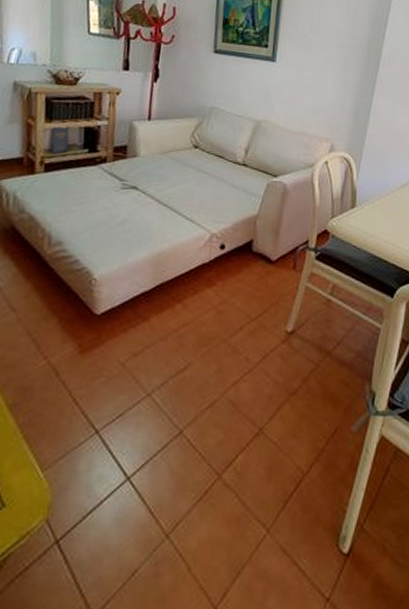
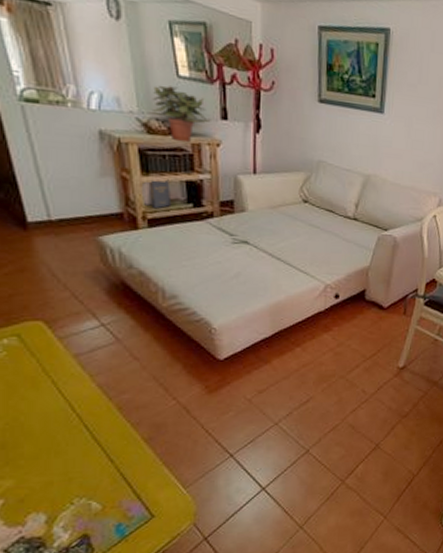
potted plant: none [60,41,114,92] -> present [149,86,211,143]

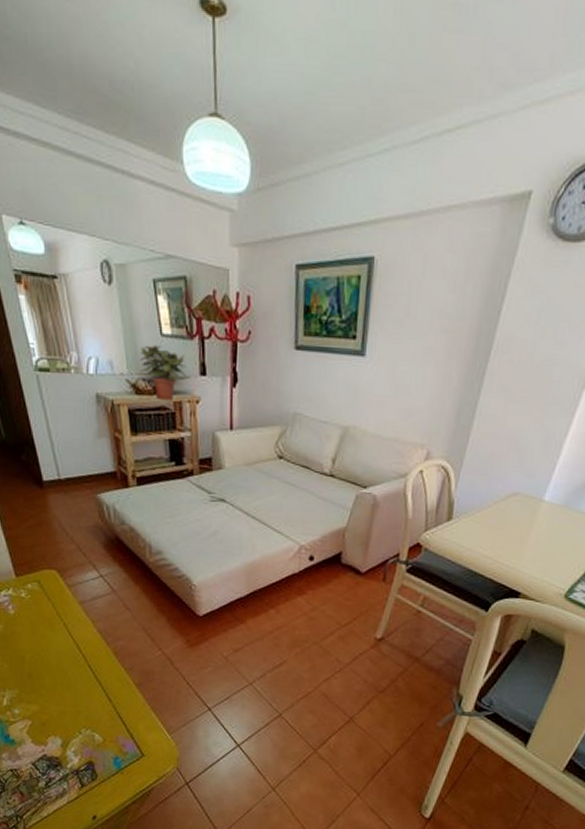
books: present [142,178,172,209] -> none [132,437,157,468]

